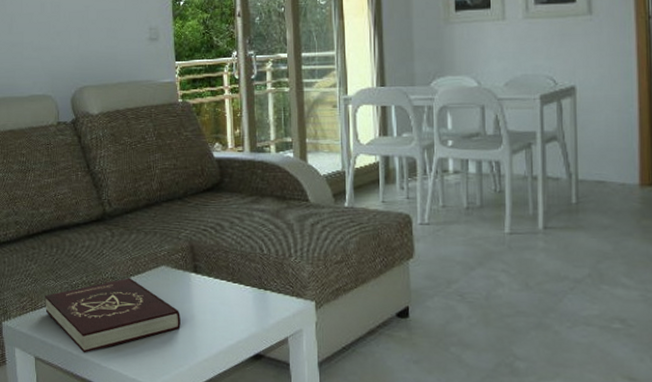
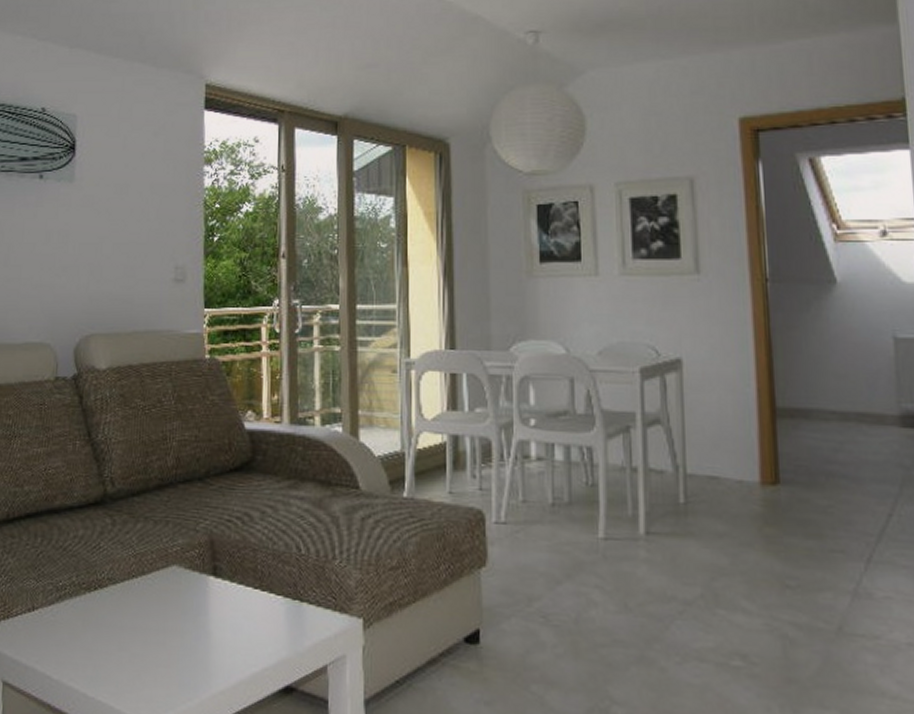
book: present [45,277,181,353] -> none [21,578,193,679]

